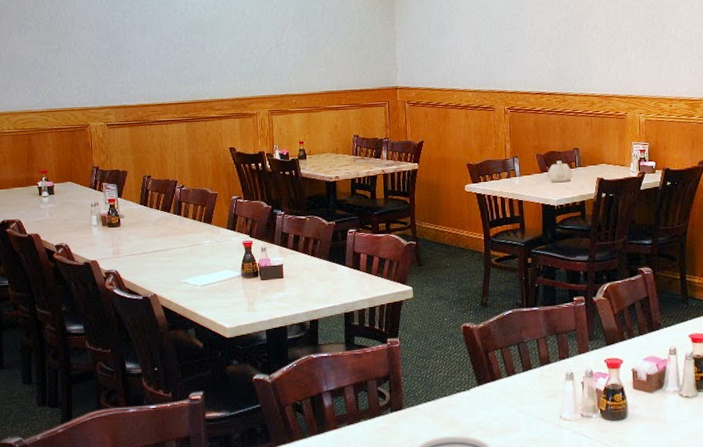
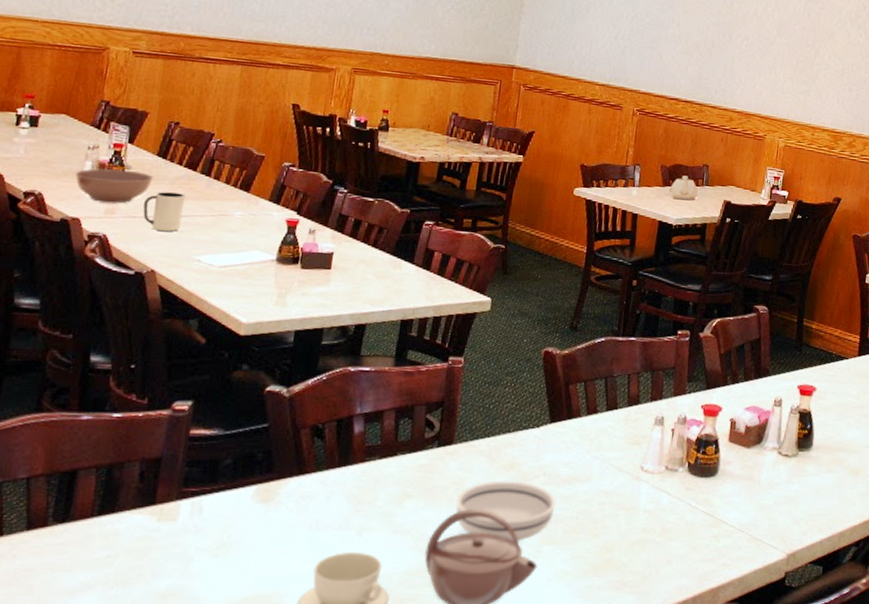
bowl: none [87,218,141,245] -> present [75,168,153,203]
mug: none [138,232,168,264] -> present [143,192,186,232]

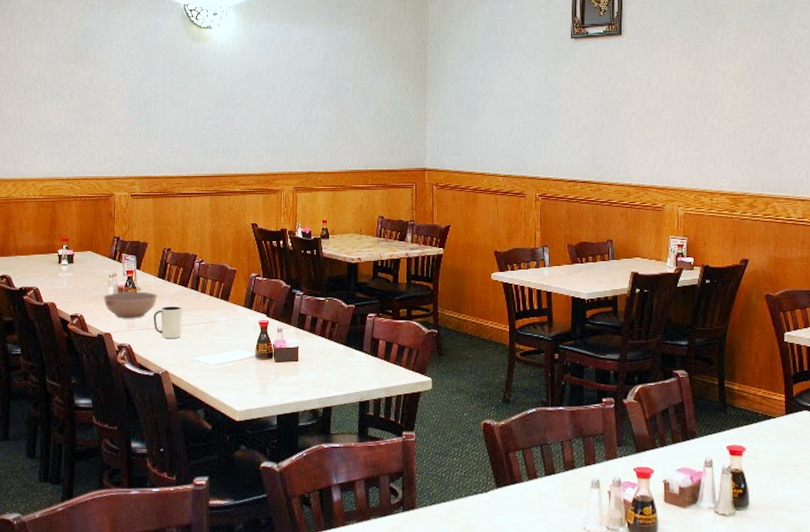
teapot: present [669,175,699,200] -> none [578,252,606,275]

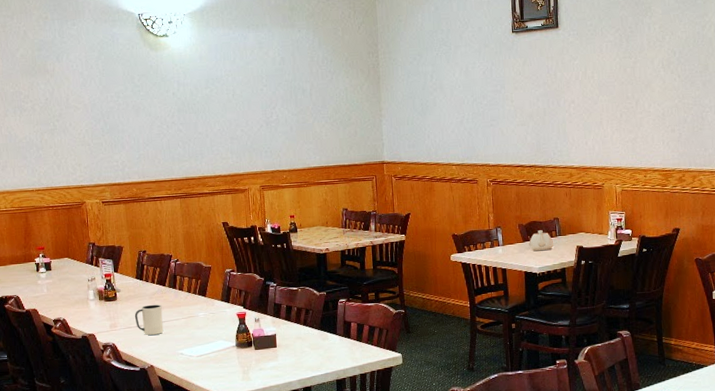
bowl: present [103,291,157,318] -> none [84,292,137,319]
teapot: none [578,252,606,275] -> present [529,230,554,251]

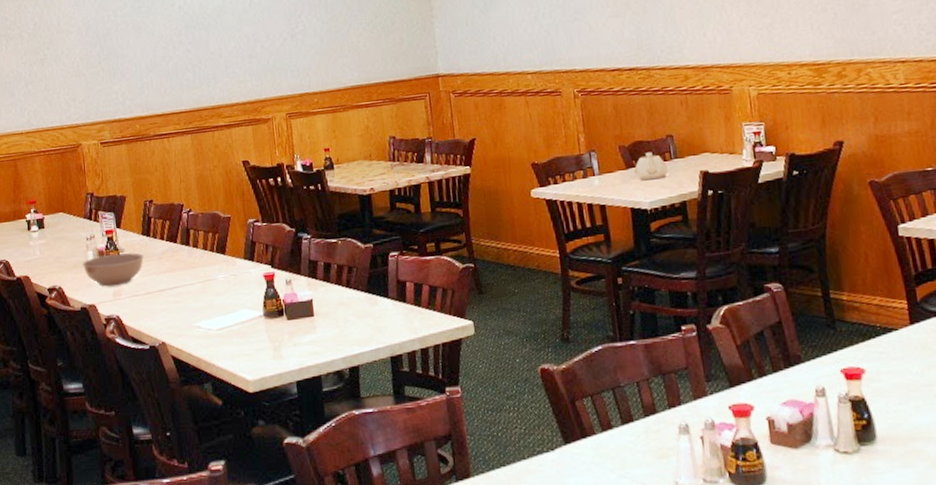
bowl: none [84,292,137,319] -> present [83,252,144,286]
mug: present [134,304,164,336] -> none [141,266,176,305]

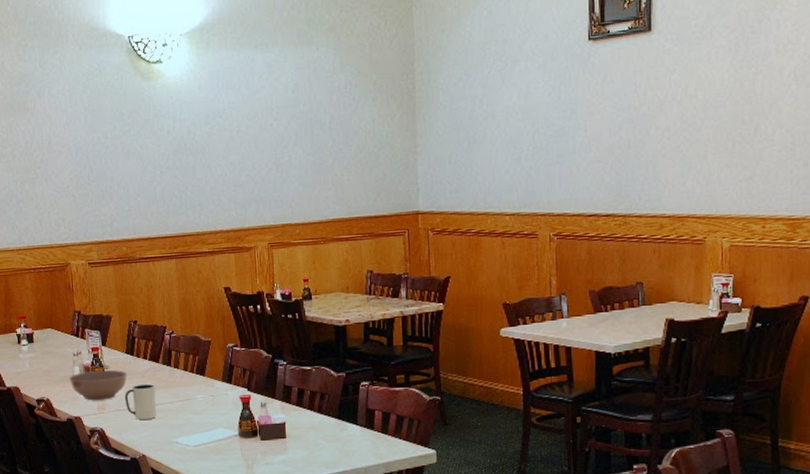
mug: none [141,266,176,305] -> present [124,384,157,421]
teapot: present [634,152,669,181] -> none [602,298,636,325]

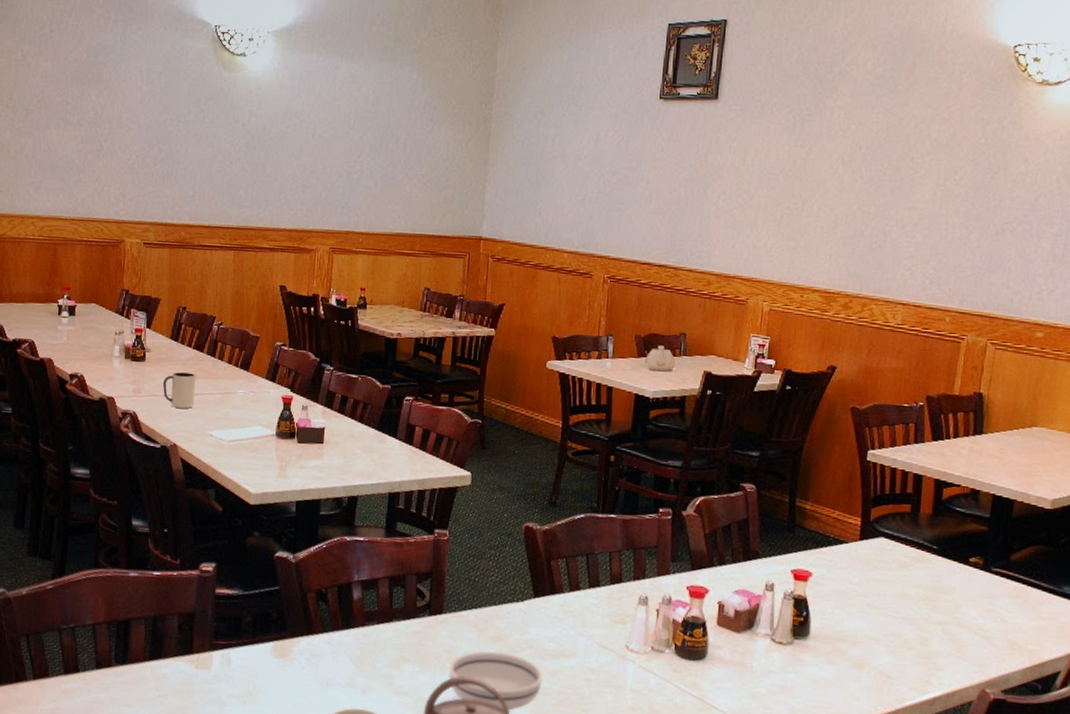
bowl: present [69,369,127,400] -> none [107,352,169,383]
teapot: none [602,298,636,325] -> present [644,345,676,372]

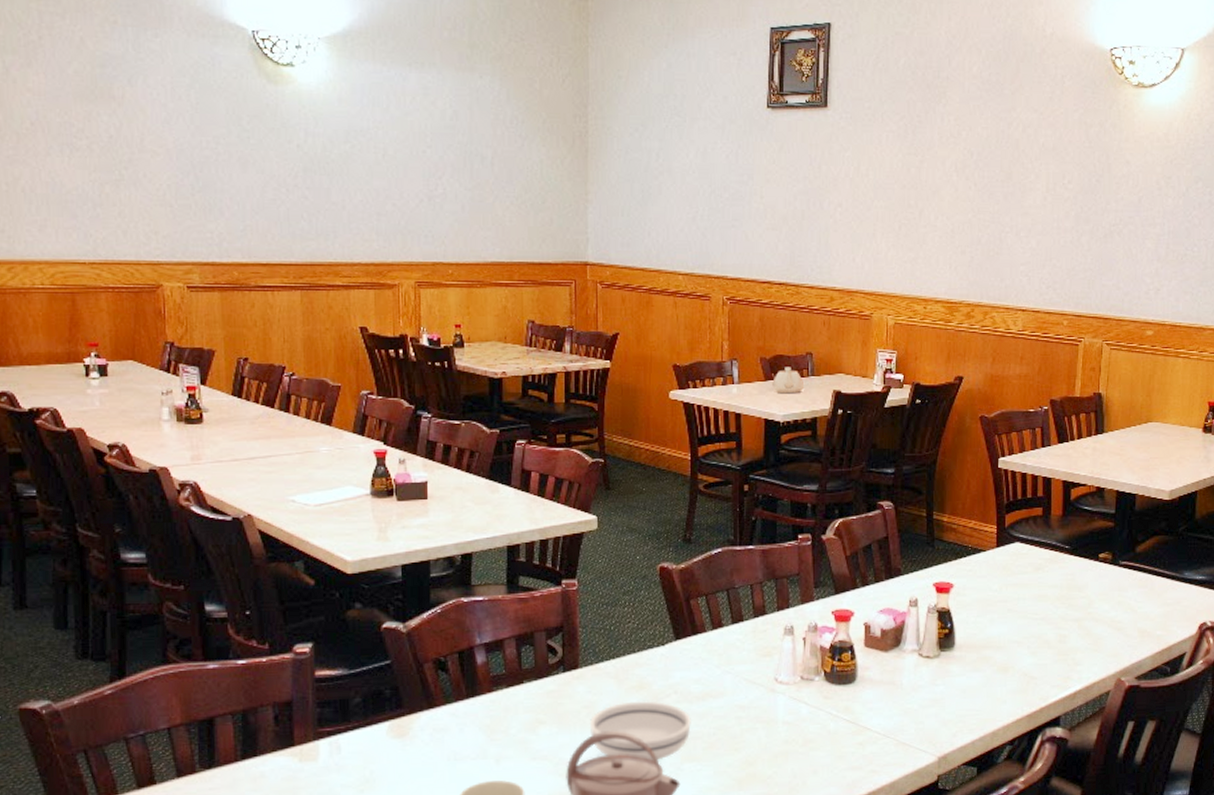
mug: present [162,372,196,409] -> none [227,433,269,474]

